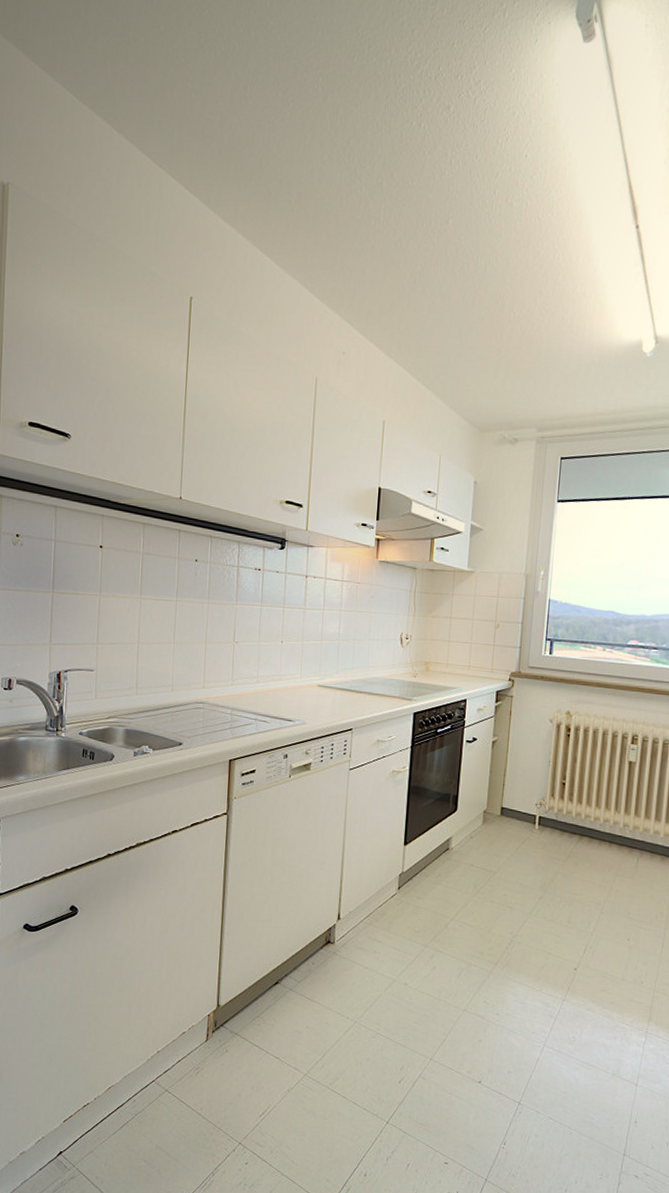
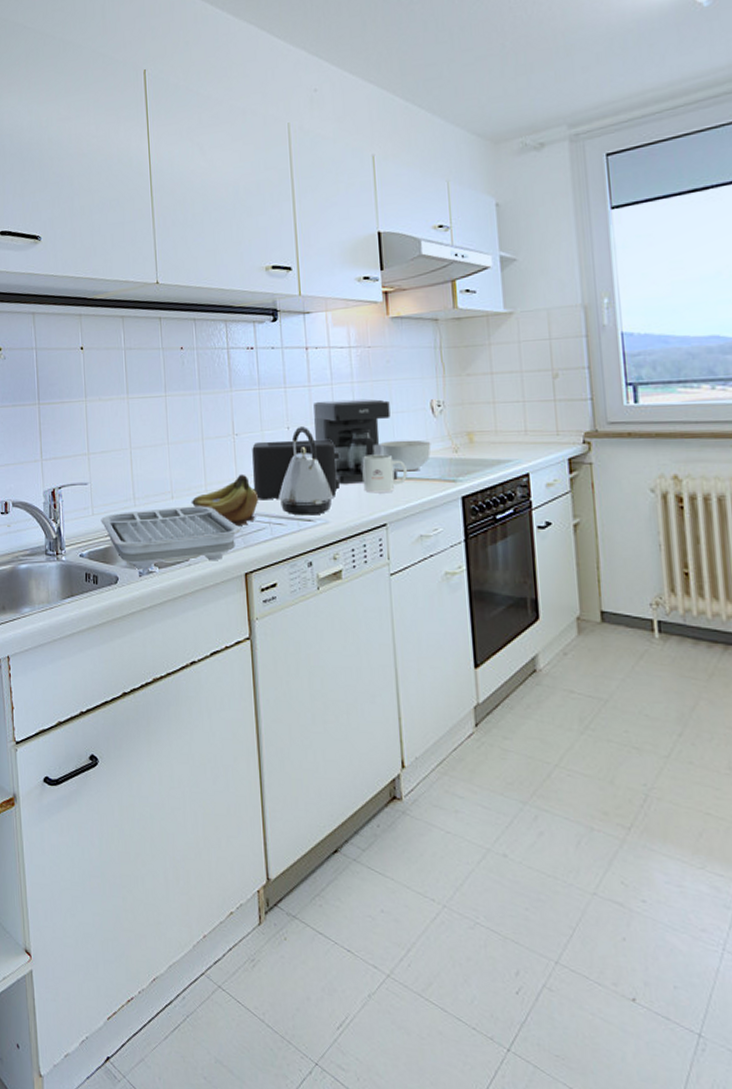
dish rack: none [103,698,231,750] -> present [100,506,241,570]
fruit: none [188,676,250,720] -> present [191,474,259,527]
toaster: none [245,650,323,702] -> present [252,439,340,500]
kettle: none [266,642,312,717] -> present [279,426,333,516]
coffee maker: none [303,622,368,695] -> present [313,398,398,485]
mug: none [338,671,374,704] -> present [362,454,407,494]
bowl: none [355,662,397,689] -> present [380,440,432,472]

